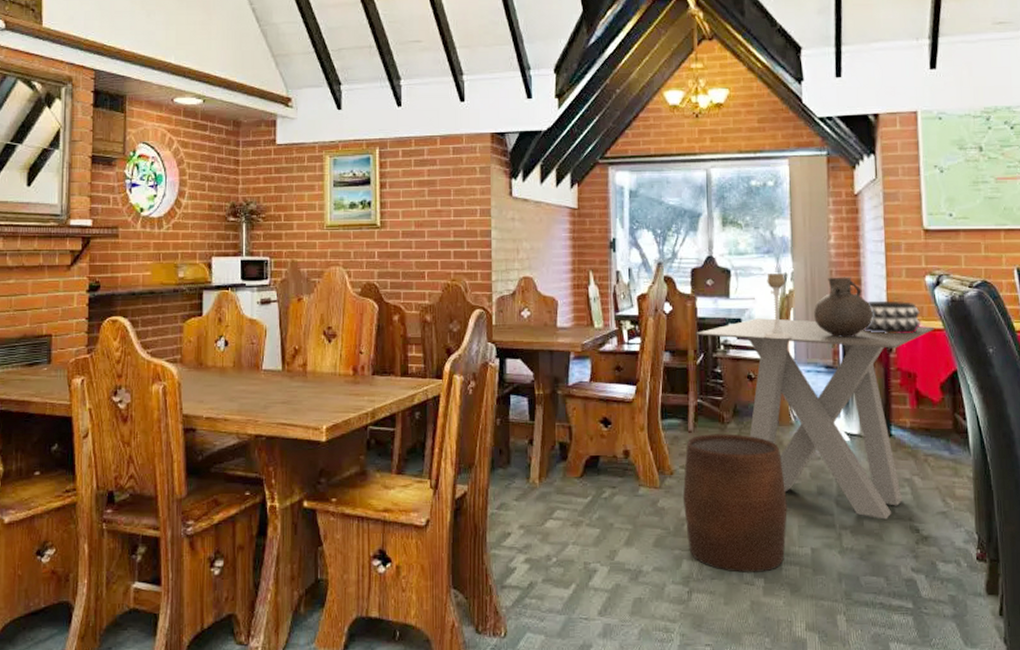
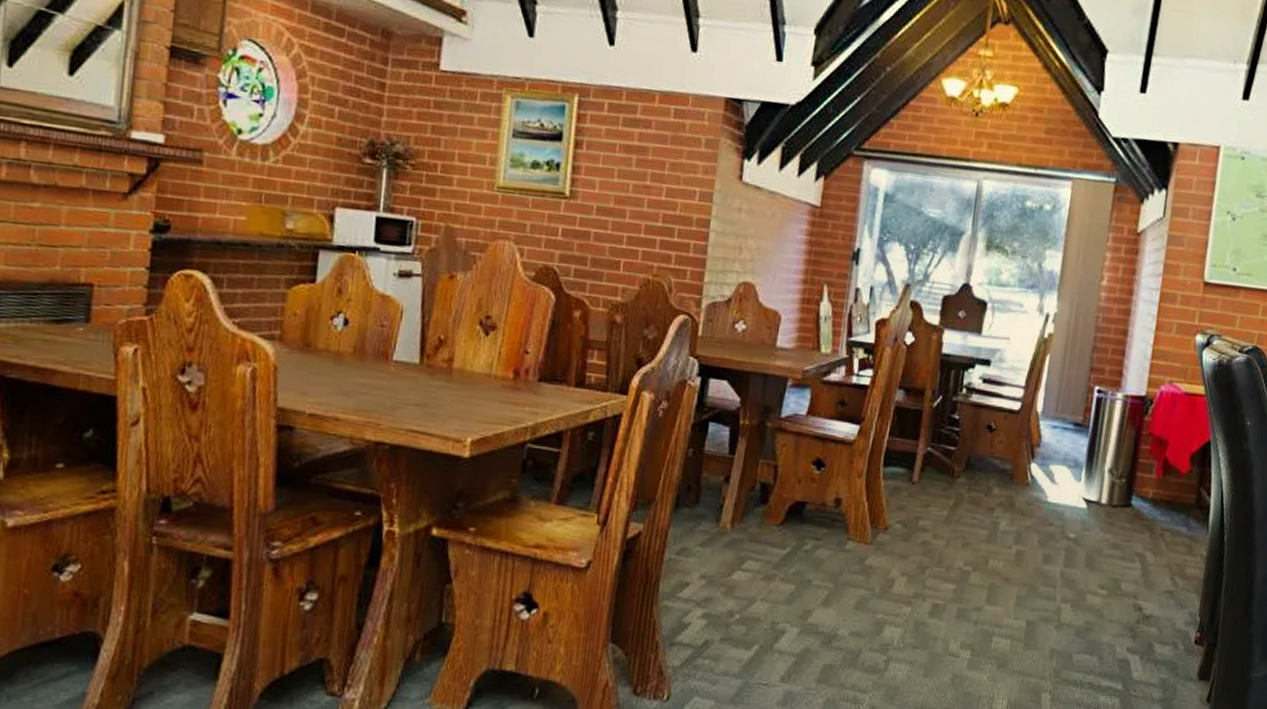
stool: present [682,434,787,573] -> none [893,487,1011,644]
dining table: present [696,318,934,520] -> none [937,361,1196,595]
candle holder: present [764,274,793,340] -> none [1012,312,1047,389]
vase: present [813,277,873,338] -> none [1070,323,1135,394]
decorative bowl: present [862,300,920,333] -> none [1120,355,1184,396]

